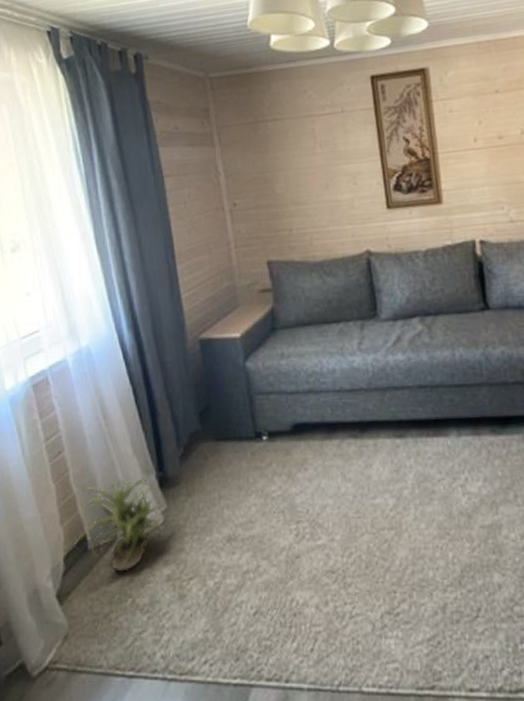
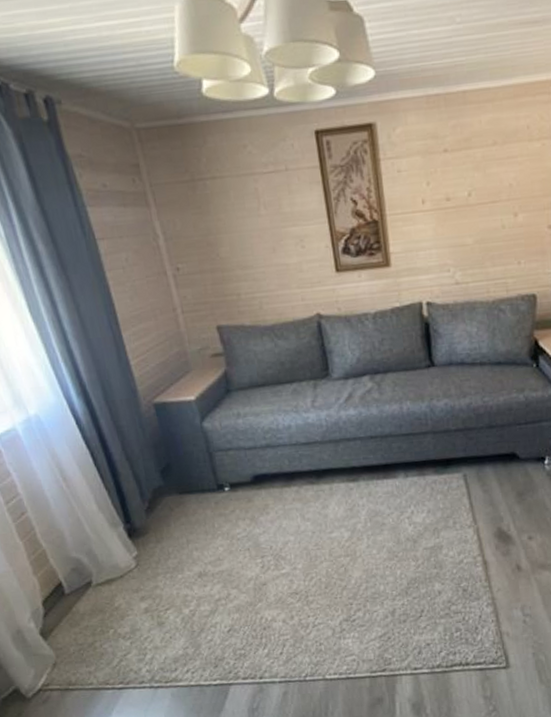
potted plant: present [74,478,166,572] -> none [50,530,137,610]

